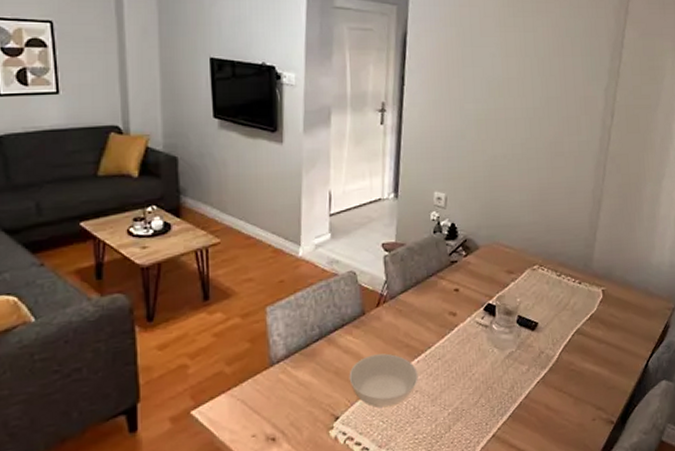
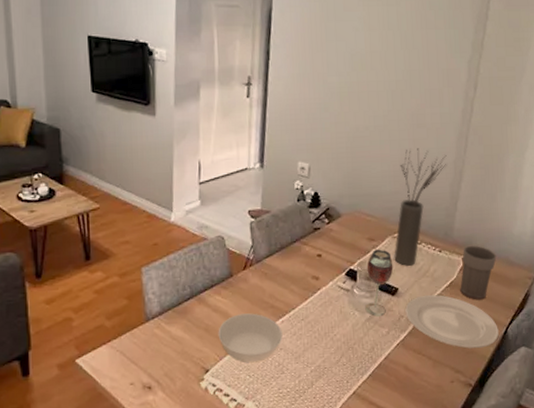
wineglass: none [503,282,533,353] -> present [364,249,394,317]
vase: none [533,177,586,300] -> present [394,148,447,267]
plate: none [545,328,640,384] -> present [405,295,499,349]
cup: none [600,277,636,333] -> present [460,246,497,300]

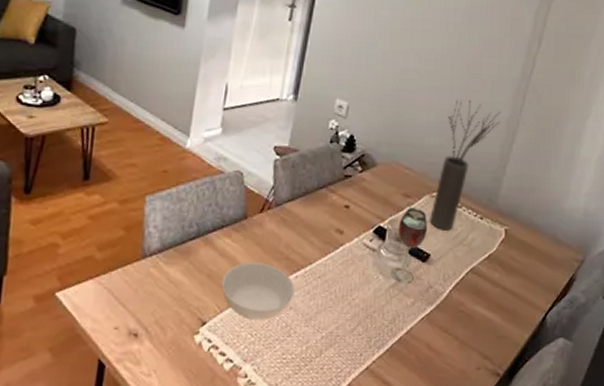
plate: present [405,295,499,349] -> none [435,266,537,334]
cup: present [460,246,497,300] -> none [499,216,543,279]

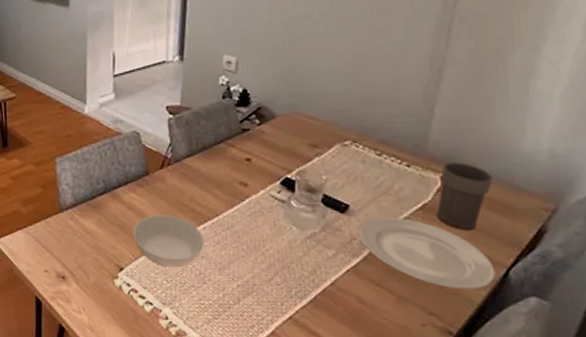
wineglass: present [389,207,428,284] -> none [304,158,343,235]
vase: present [430,100,501,232] -> none [344,40,420,182]
plate: none [435,266,537,334] -> present [358,217,495,290]
cup: none [499,216,543,279] -> present [437,163,493,231]

